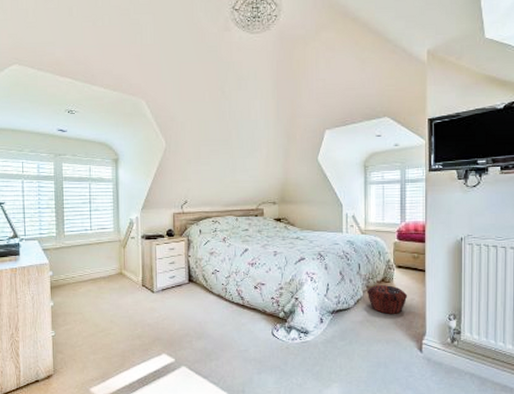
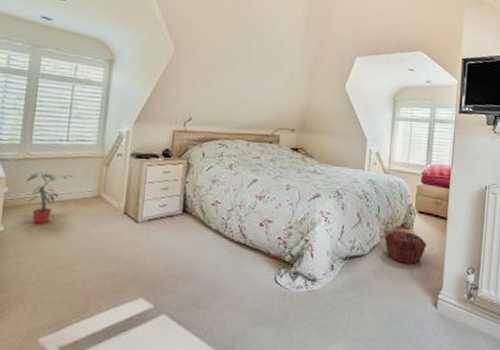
potted plant: none [65,256,100,299] -> present [26,172,75,224]

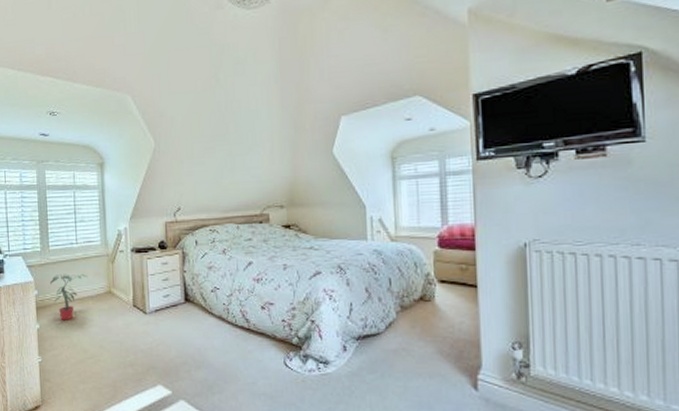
woven basket: present [384,231,427,264] -> none [400,305,455,341]

